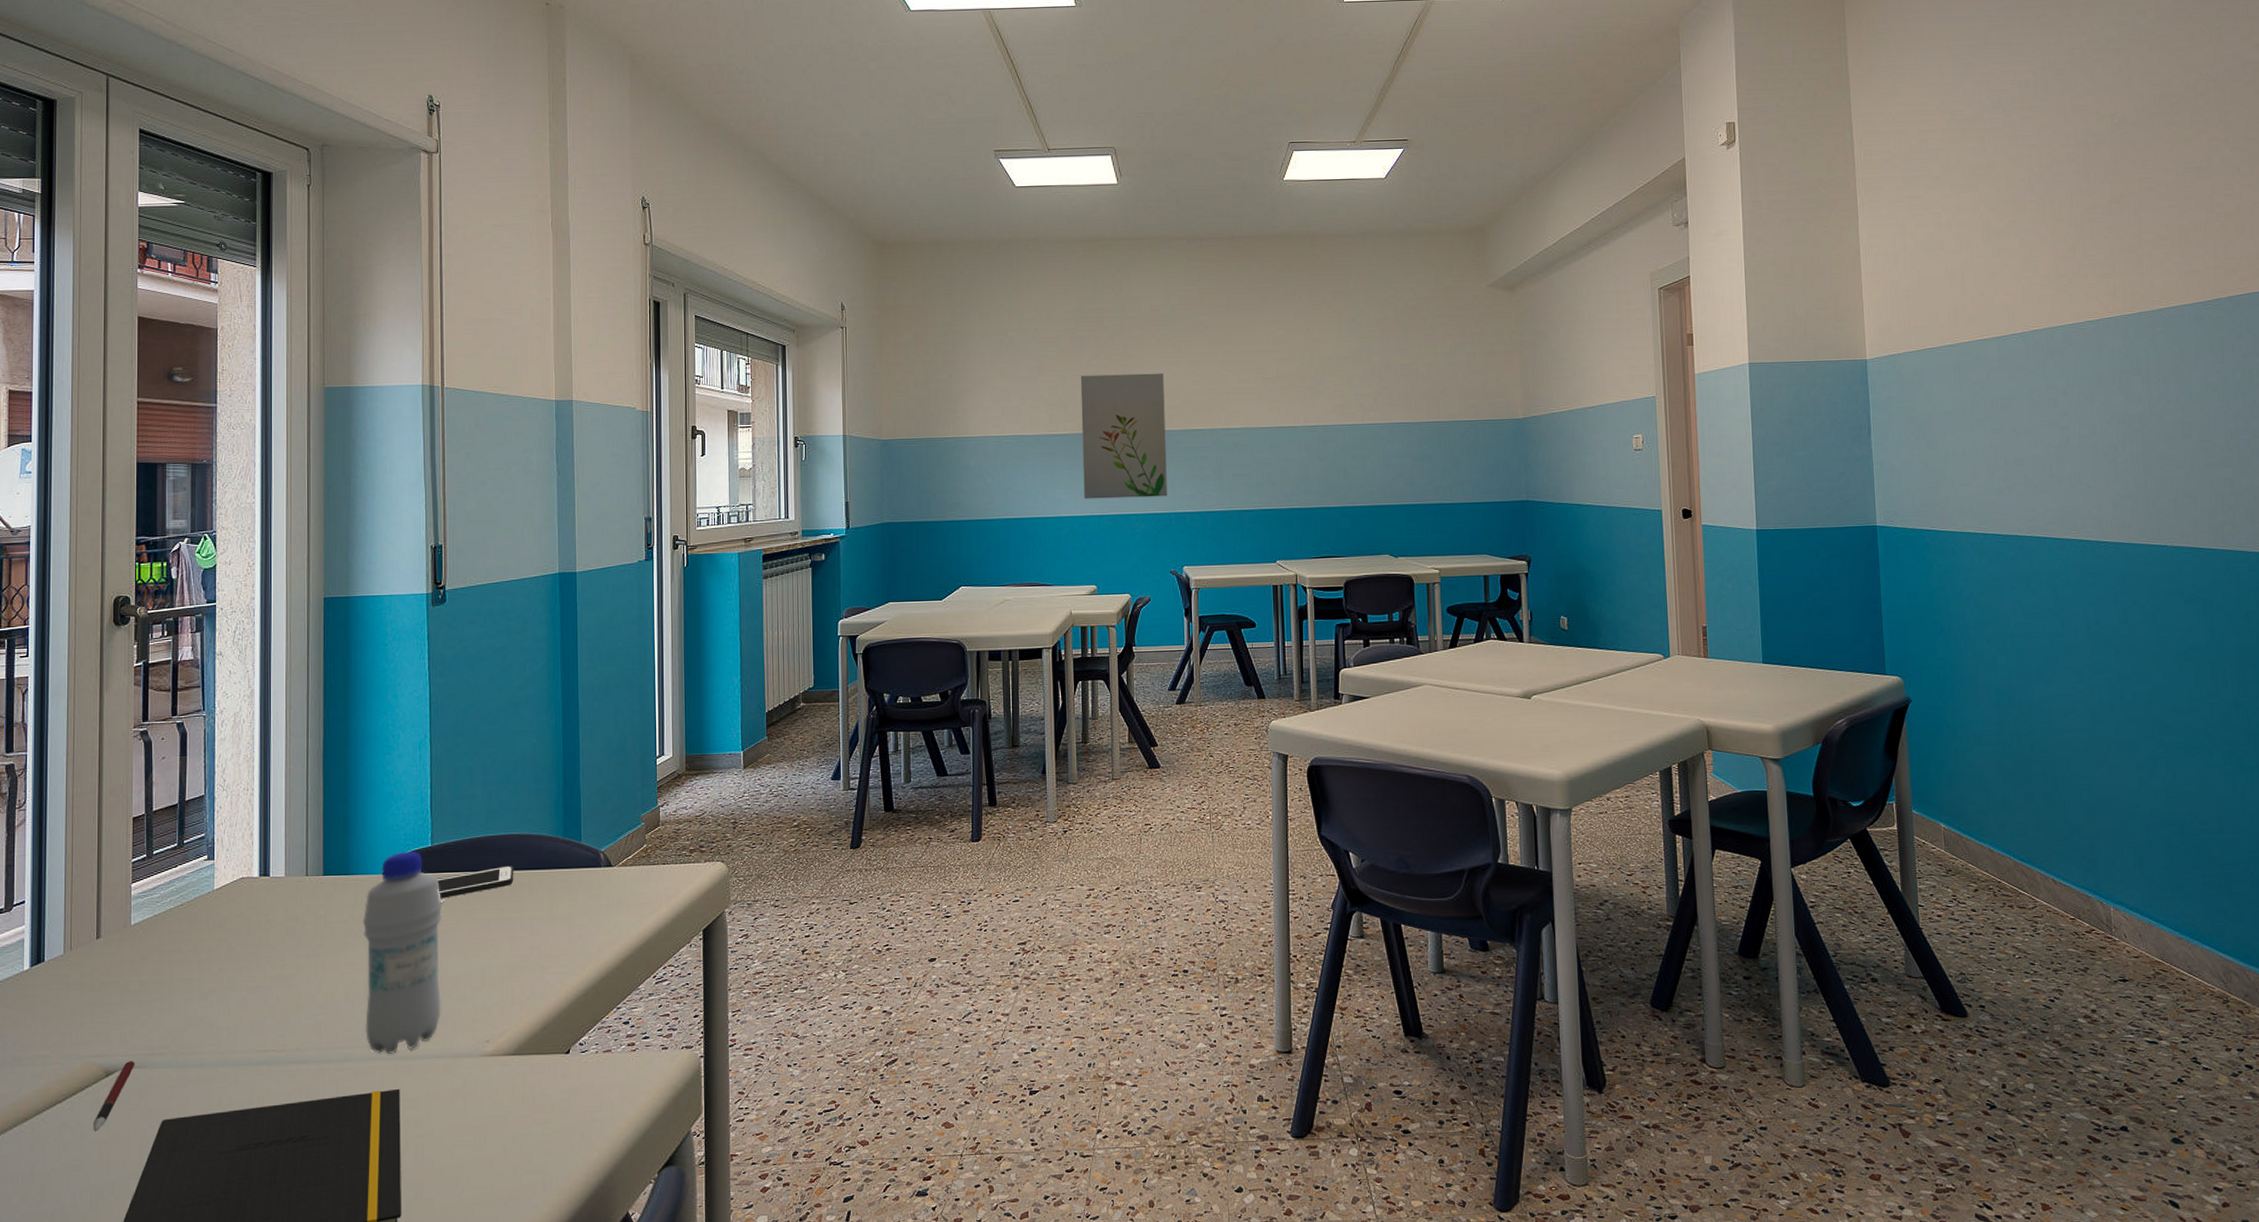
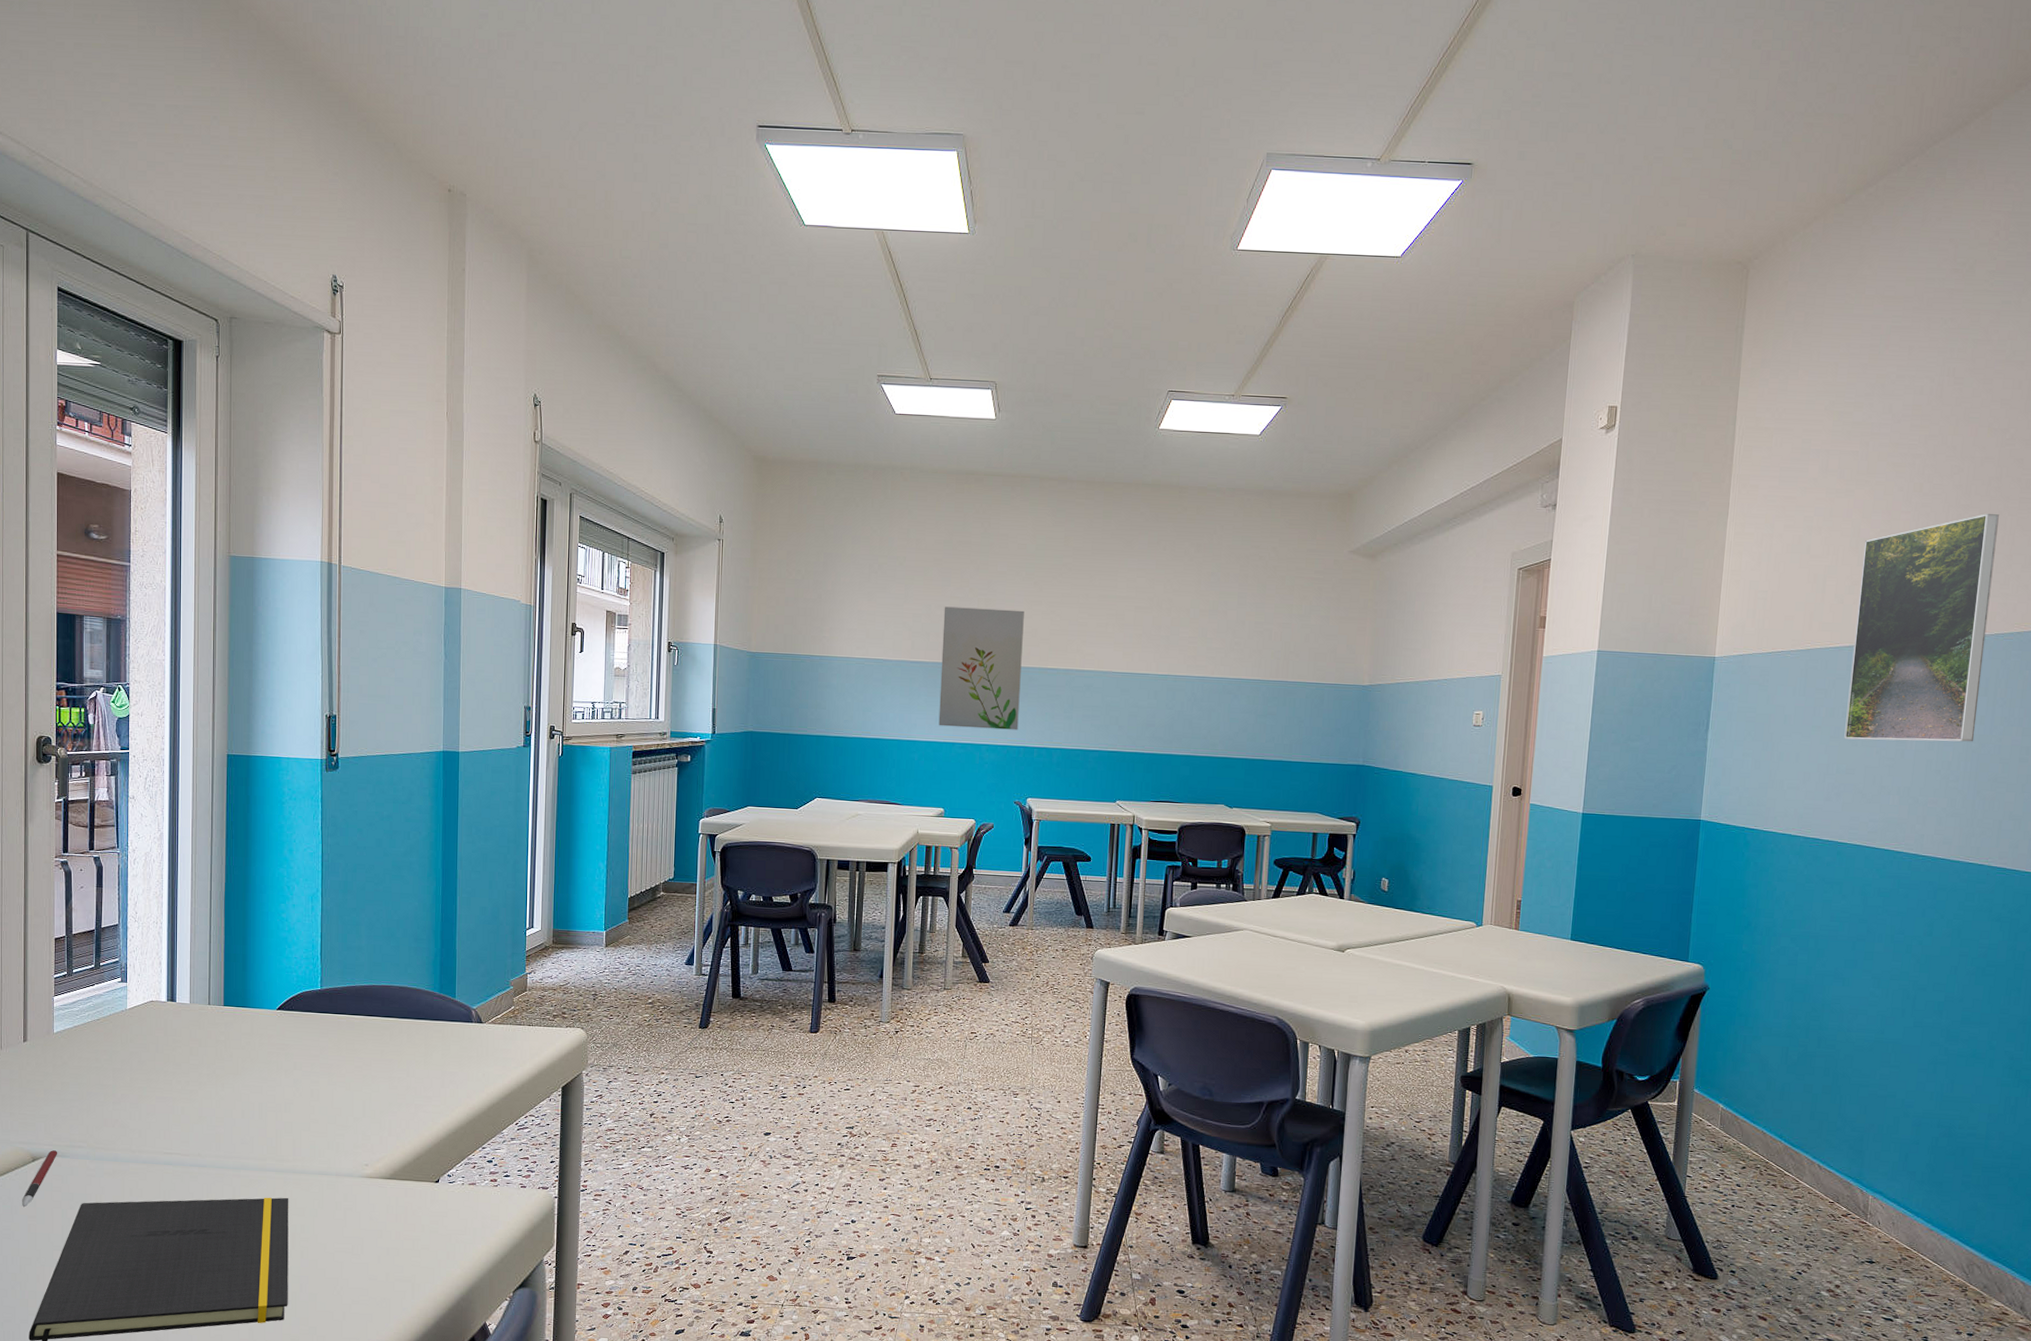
bottle: present [362,851,443,1054] -> none [258,991,329,1167]
cell phone: present [436,865,514,899] -> none [324,1013,394,1037]
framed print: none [1995,196,2136,430] -> present [1844,514,1999,742]

